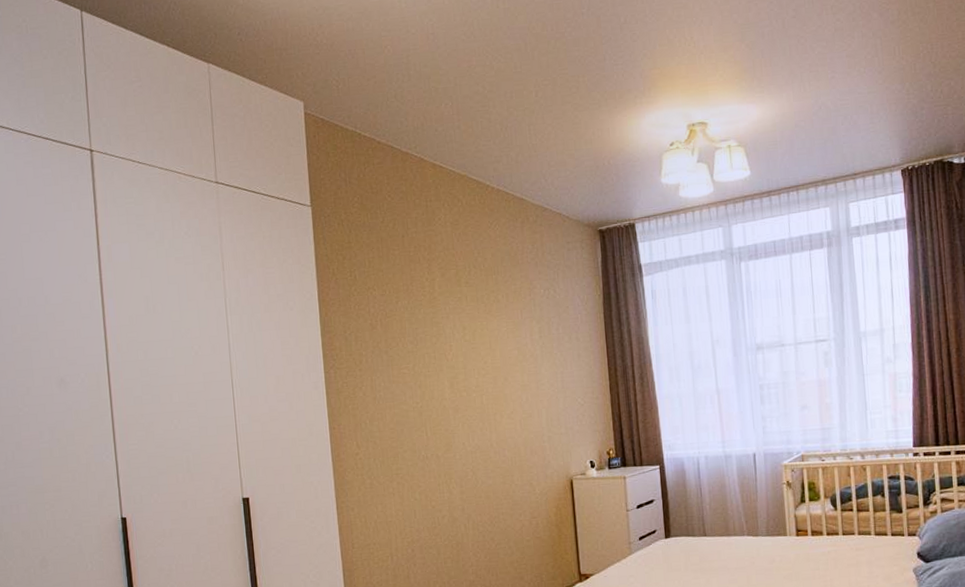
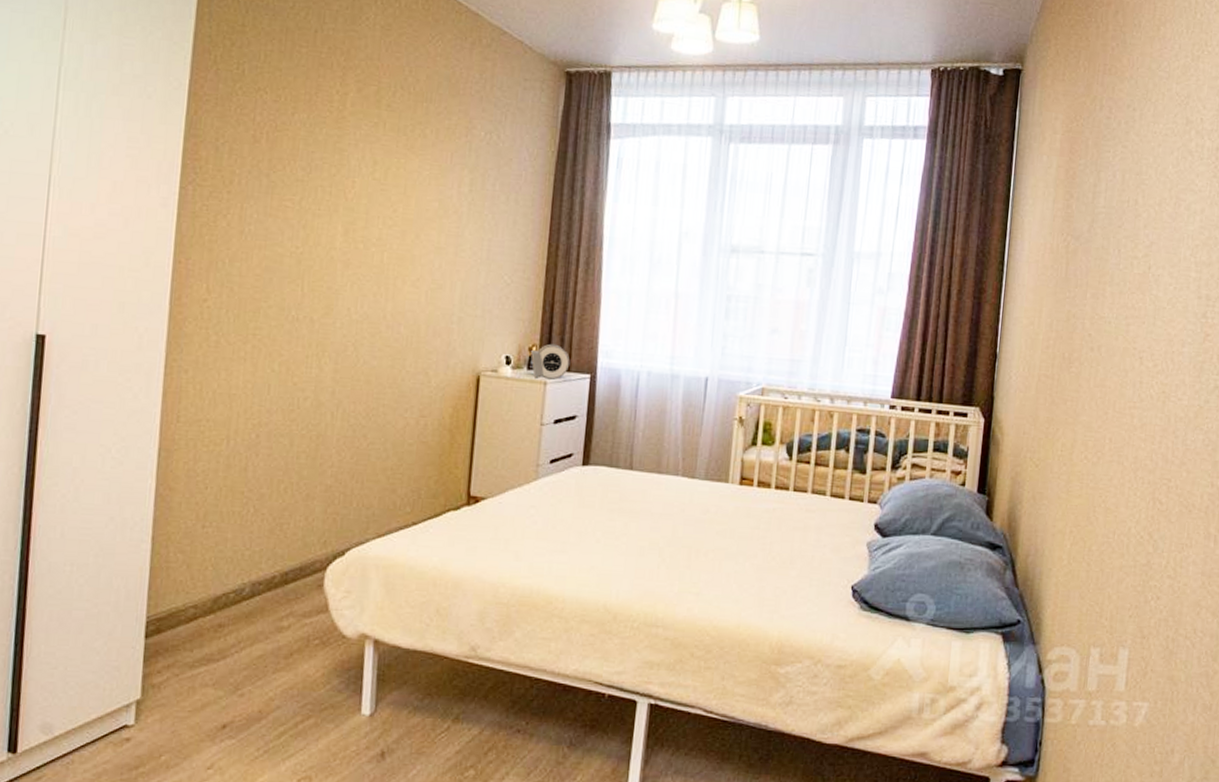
alarm clock: none [608,445,642,476] -> present [530,343,570,380]

